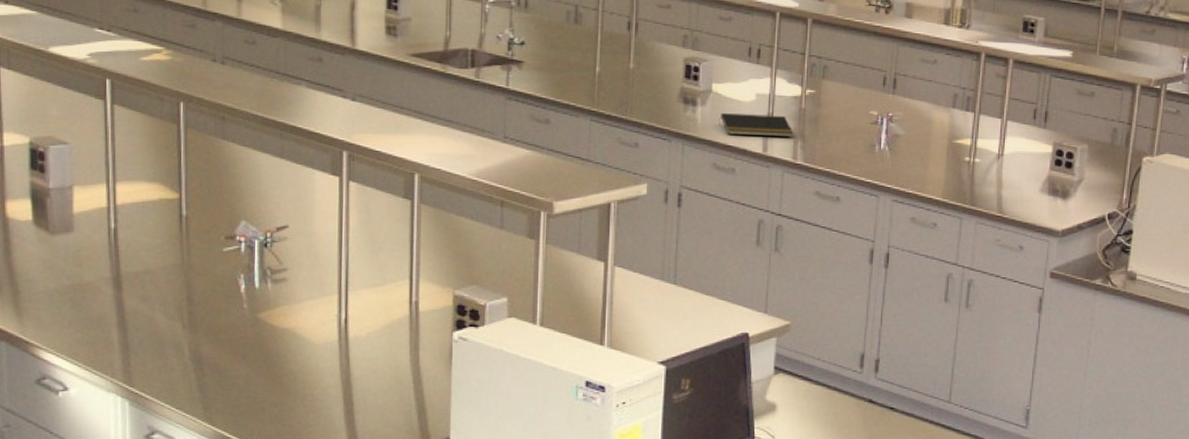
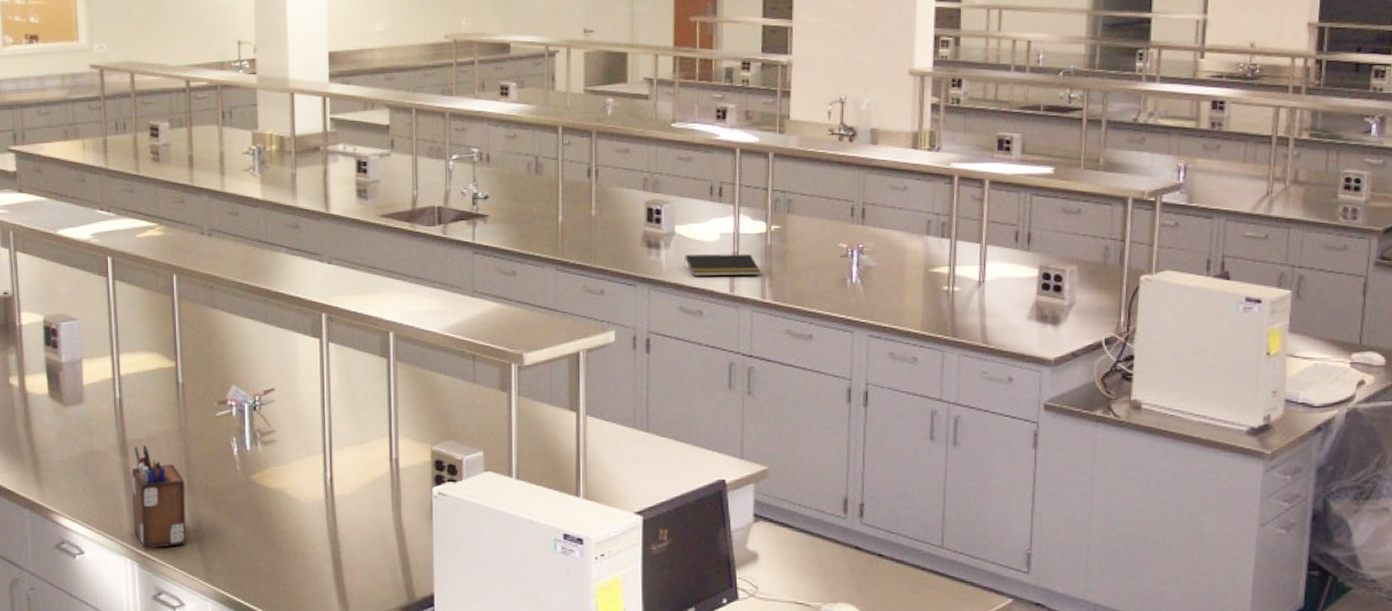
desk organizer: none [124,279,186,387] -> present [131,445,186,549]

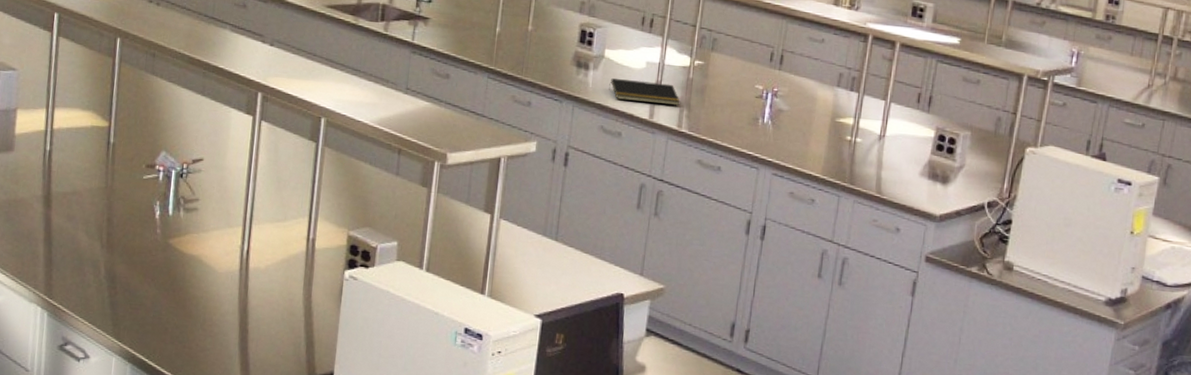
desk organizer: present [131,445,186,549] -> none [47,199,105,300]

